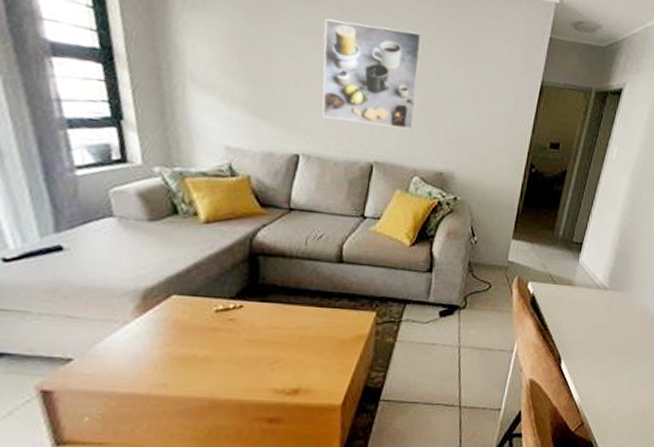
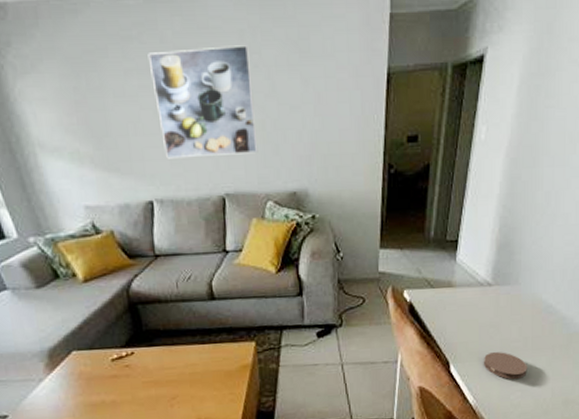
coaster: none [591,354,630,383] -> present [483,352,527,380]

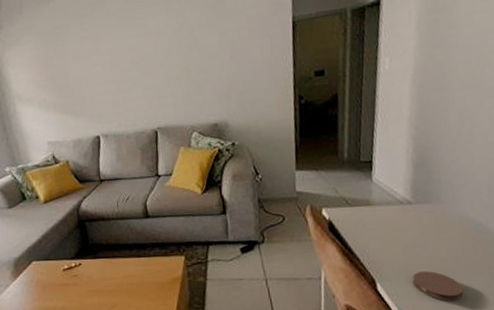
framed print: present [148,45,259,159] -> none [98,11,185,102]

